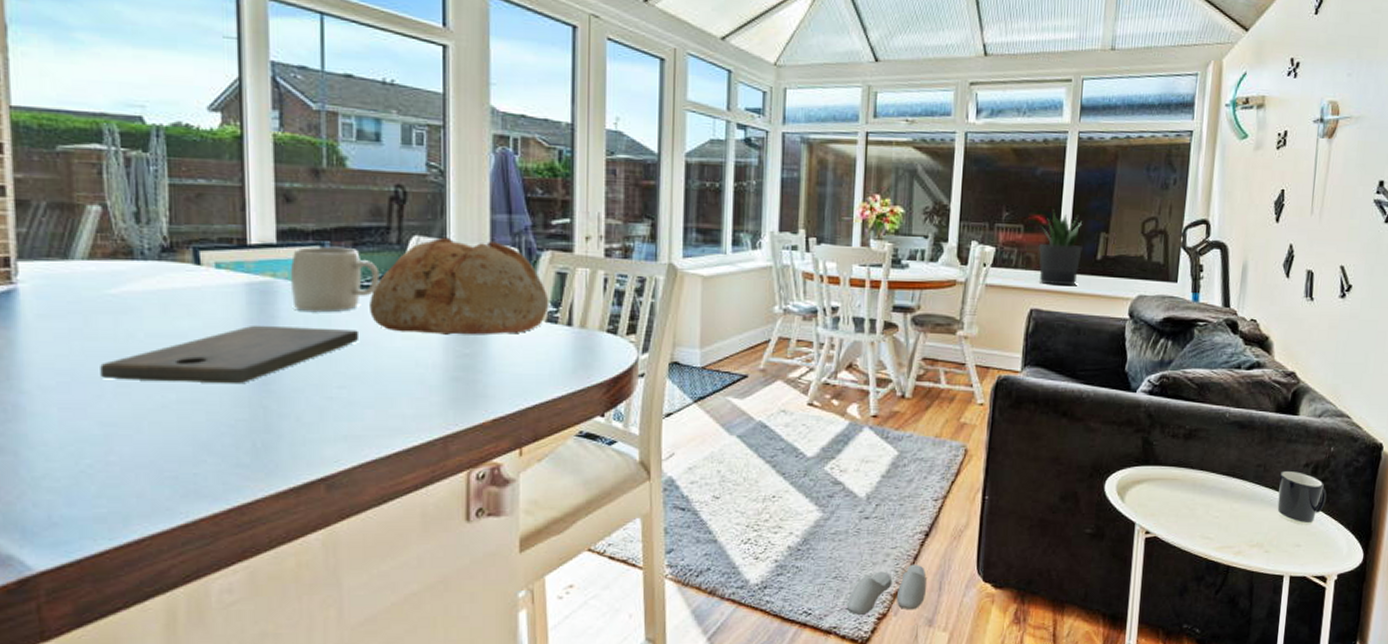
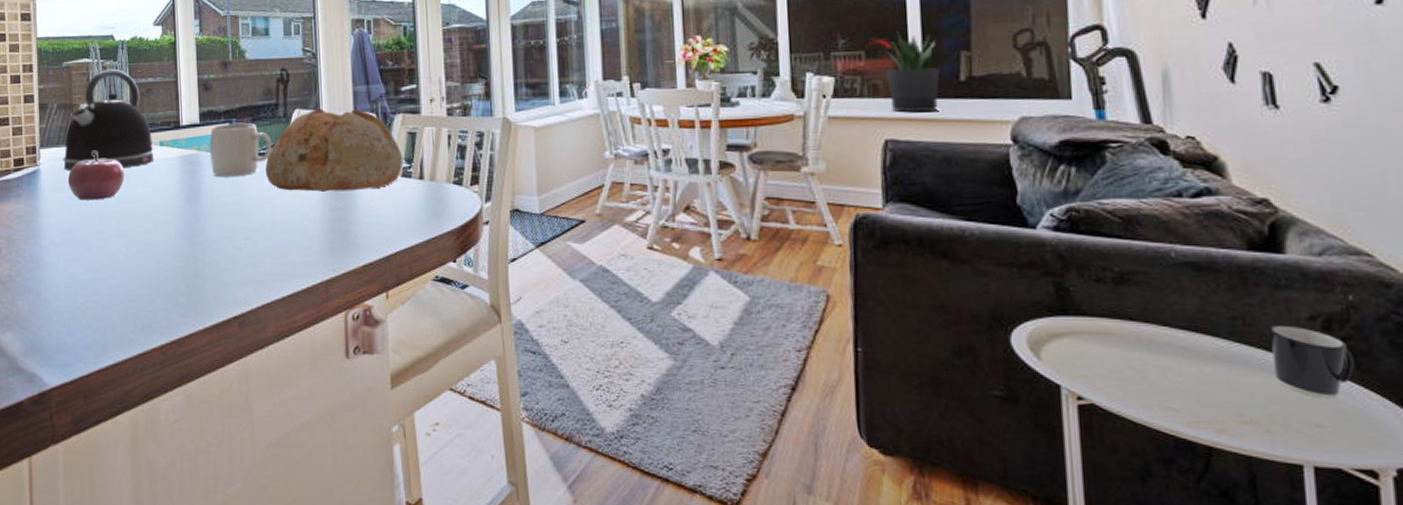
kettle: none [56,161,208,293] -> present [62,68,155,170]
fruit: none [66,269,159,334] -> present [68,151,125,201]
cutting board: present [100,325,358,383] -> none [88,189,258,237]
slippers: present [847,564,926,615] -> none [711,421,800,474]

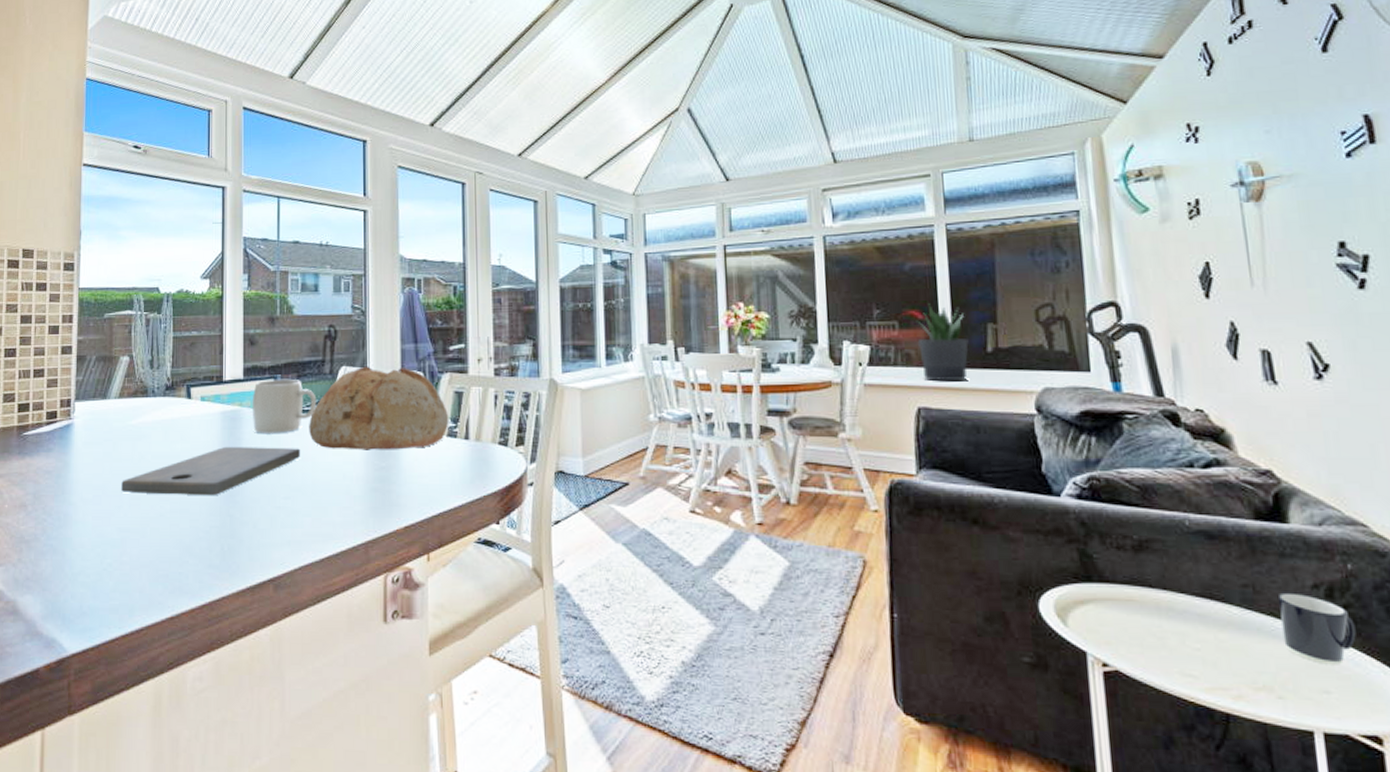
kettle: present [62,68,155,170] -> none [98,321,196,424]
fruit: present [68,151,125,201] -> none [103,405,162,456]
cutting board: none [88,189,258,237] -> present [121,446,300,495]

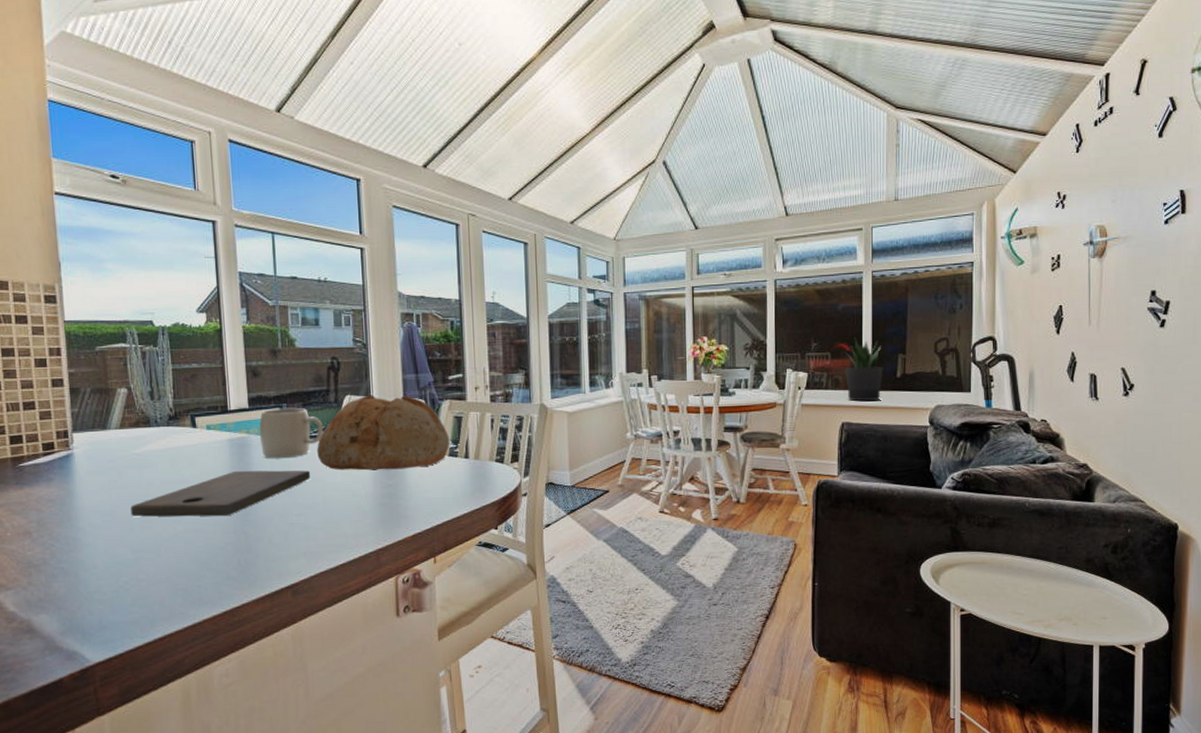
mug: present [1277,592,1356,665] -> none [1081,551,1128,600]

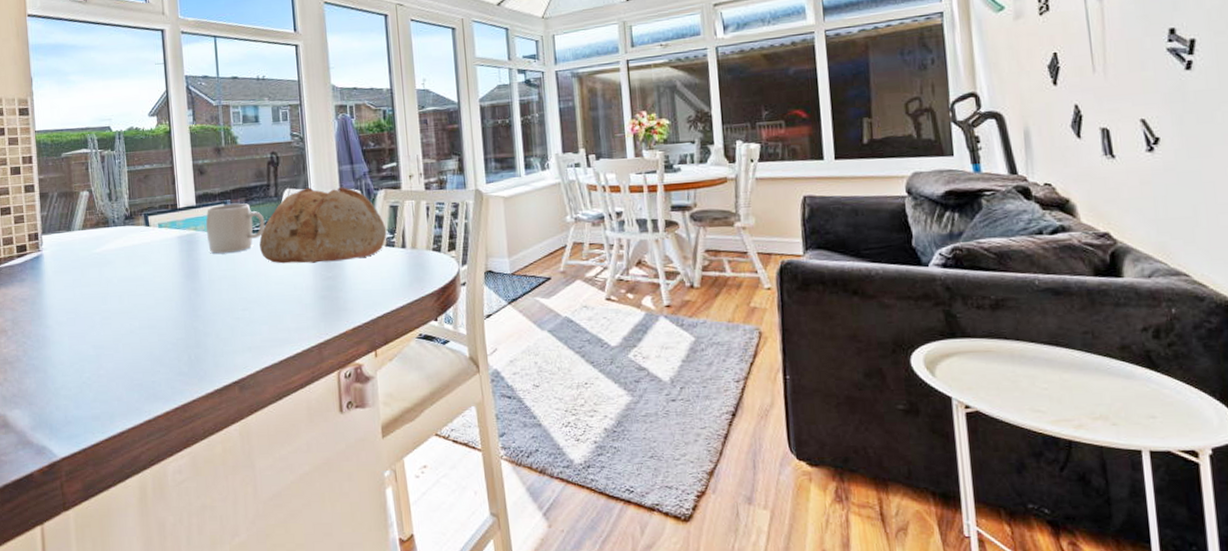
cutting board: present [131,470,310,517] -> none [92,265,254,314]
planter: present [845,338,883,402] -> none [803,103,847,173]

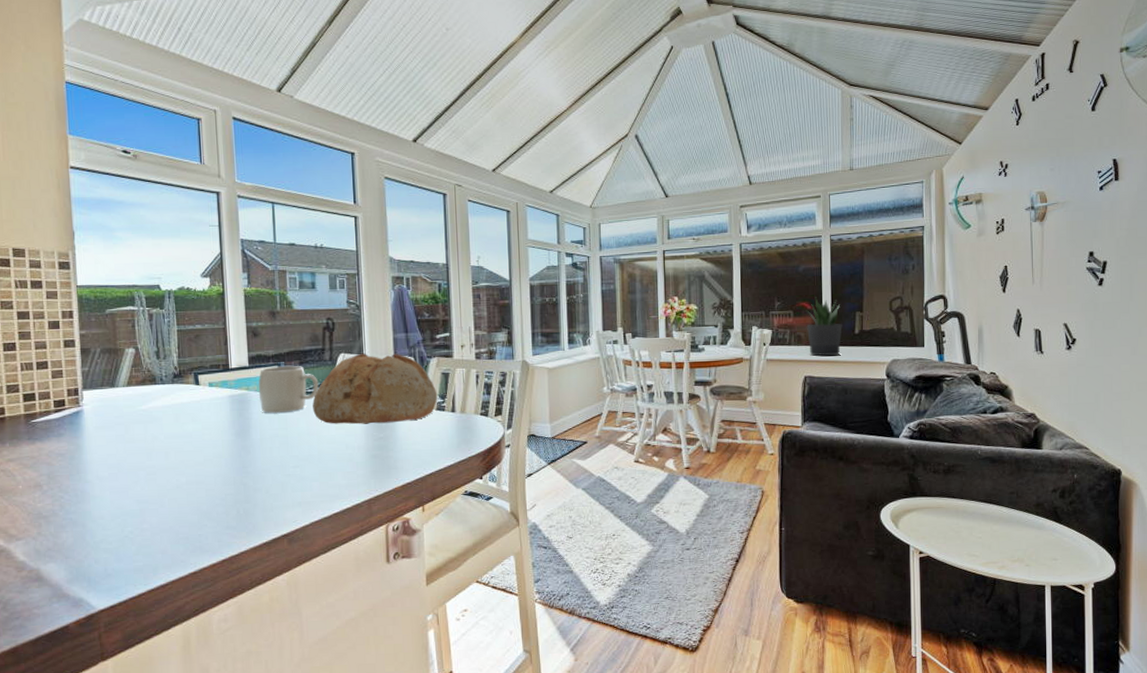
planter: none [803,103,847,173] -> present [807,297,842,357]

